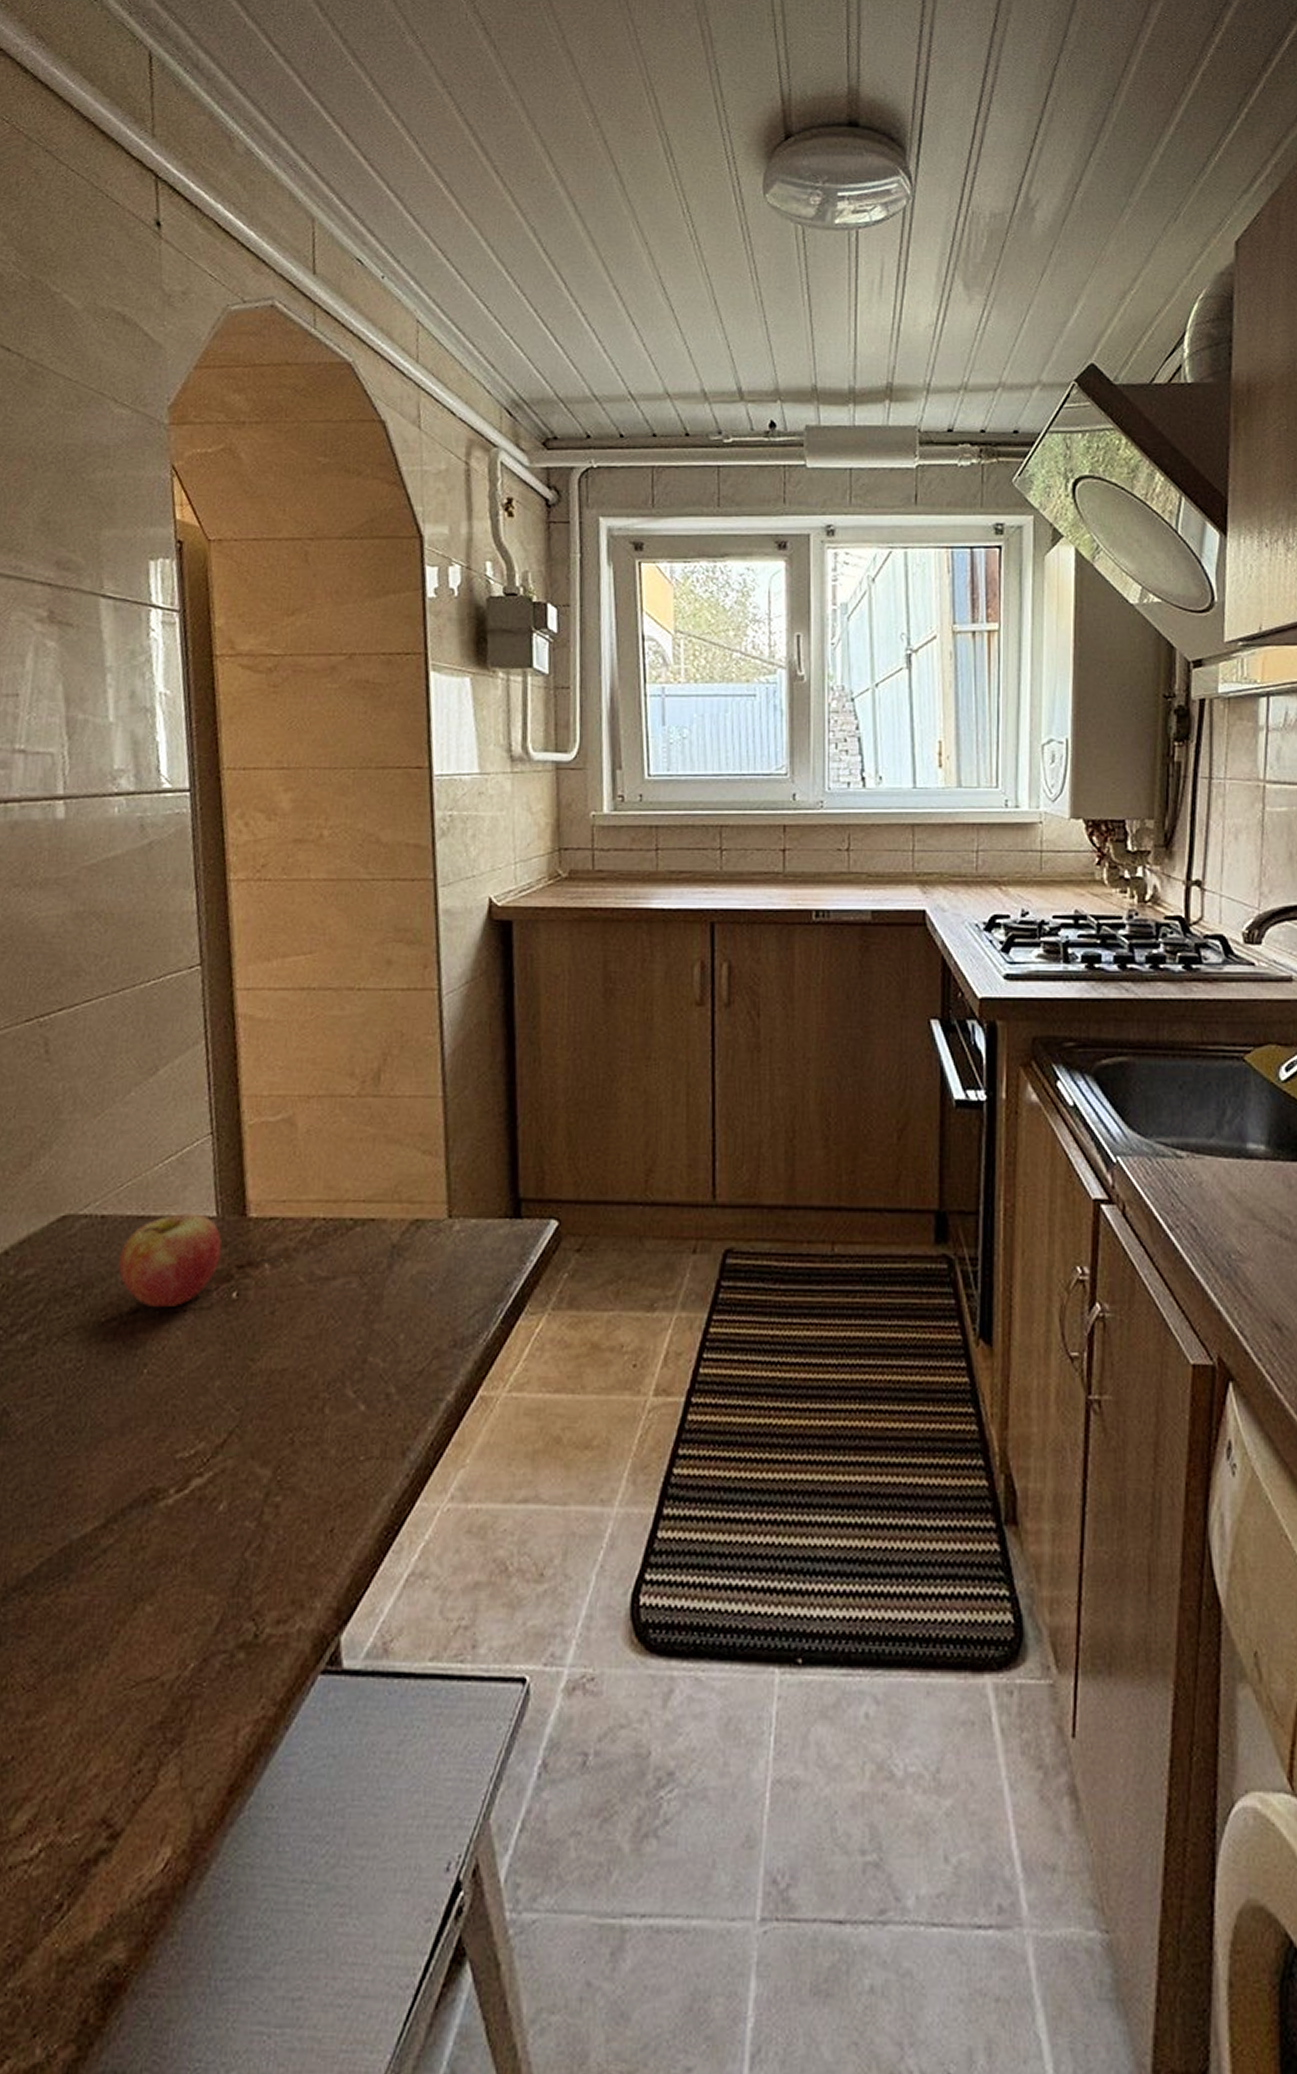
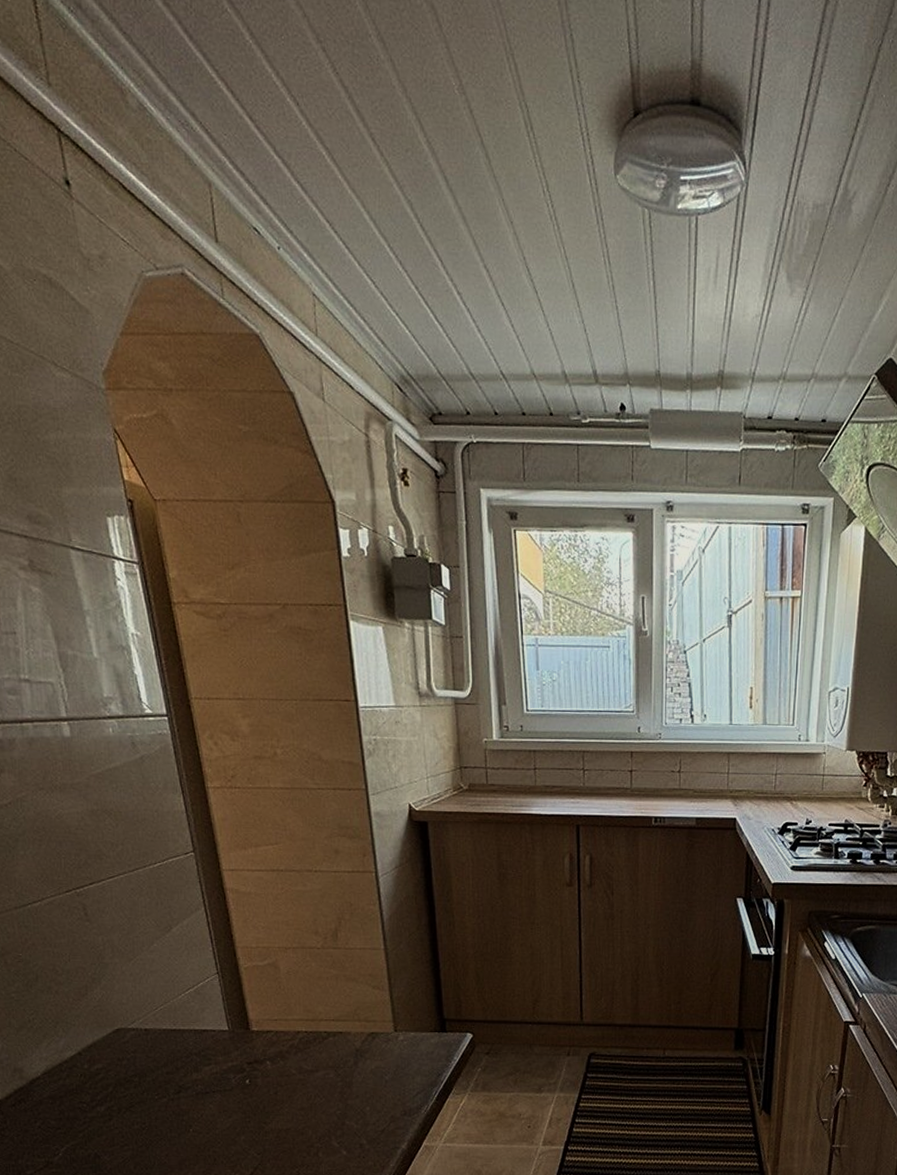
fruit: present [118,1212,222,1308] -> none [162,1027,235,1090]

